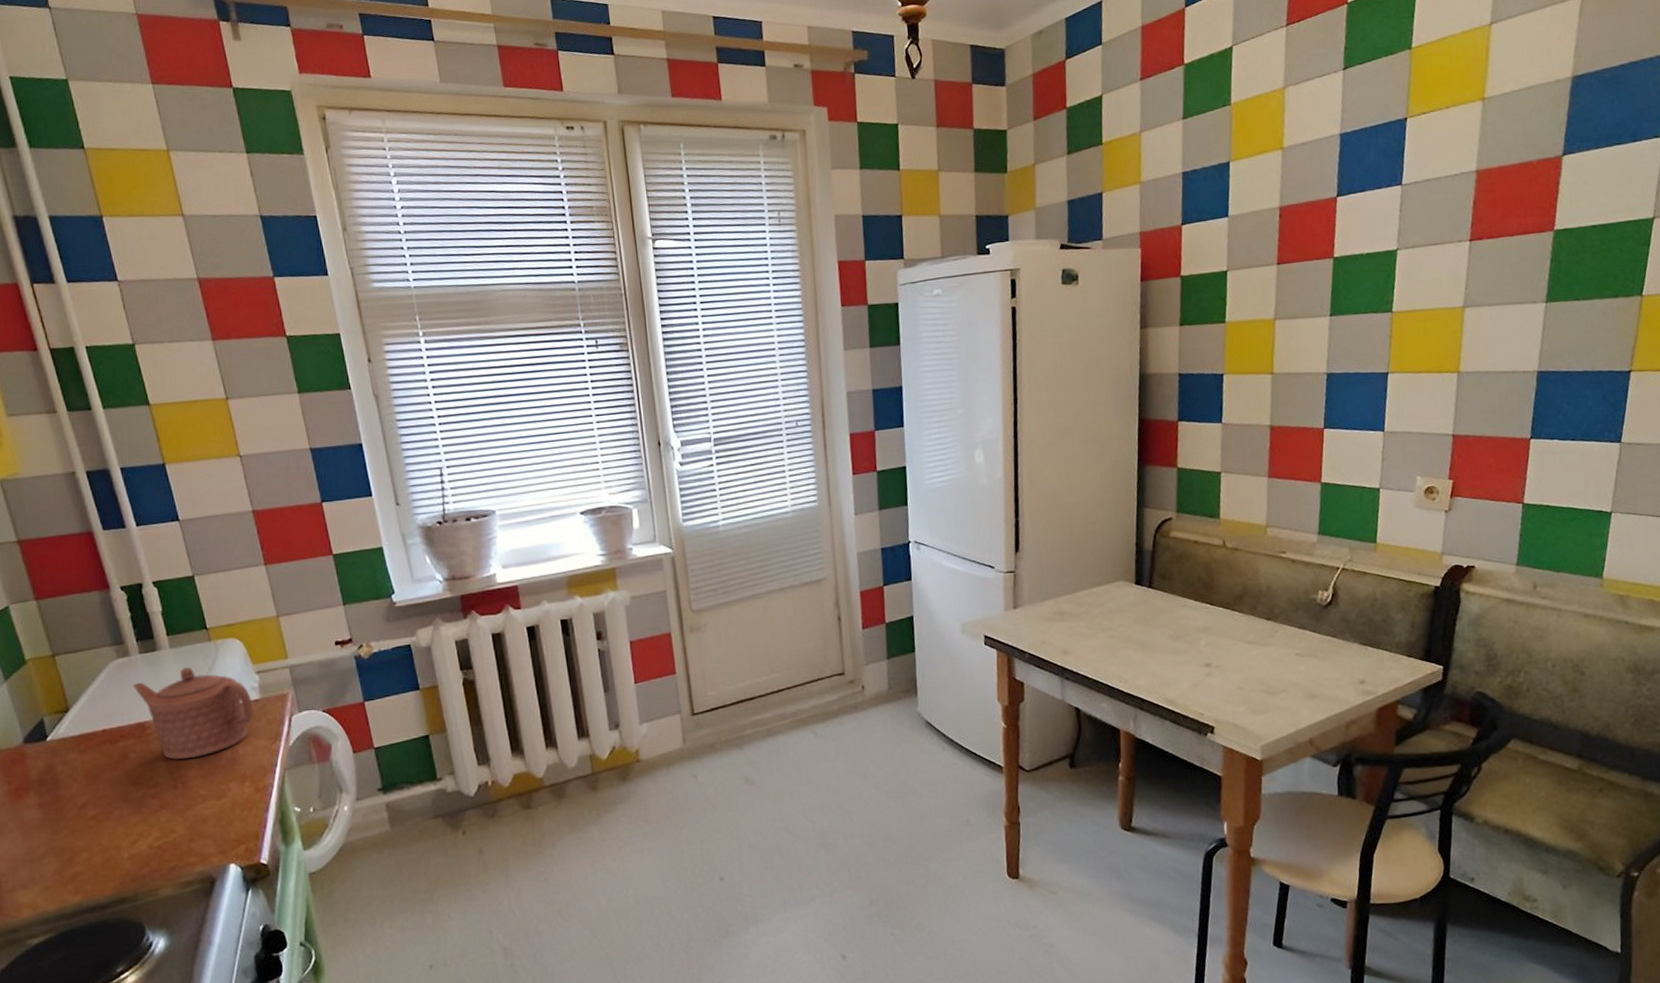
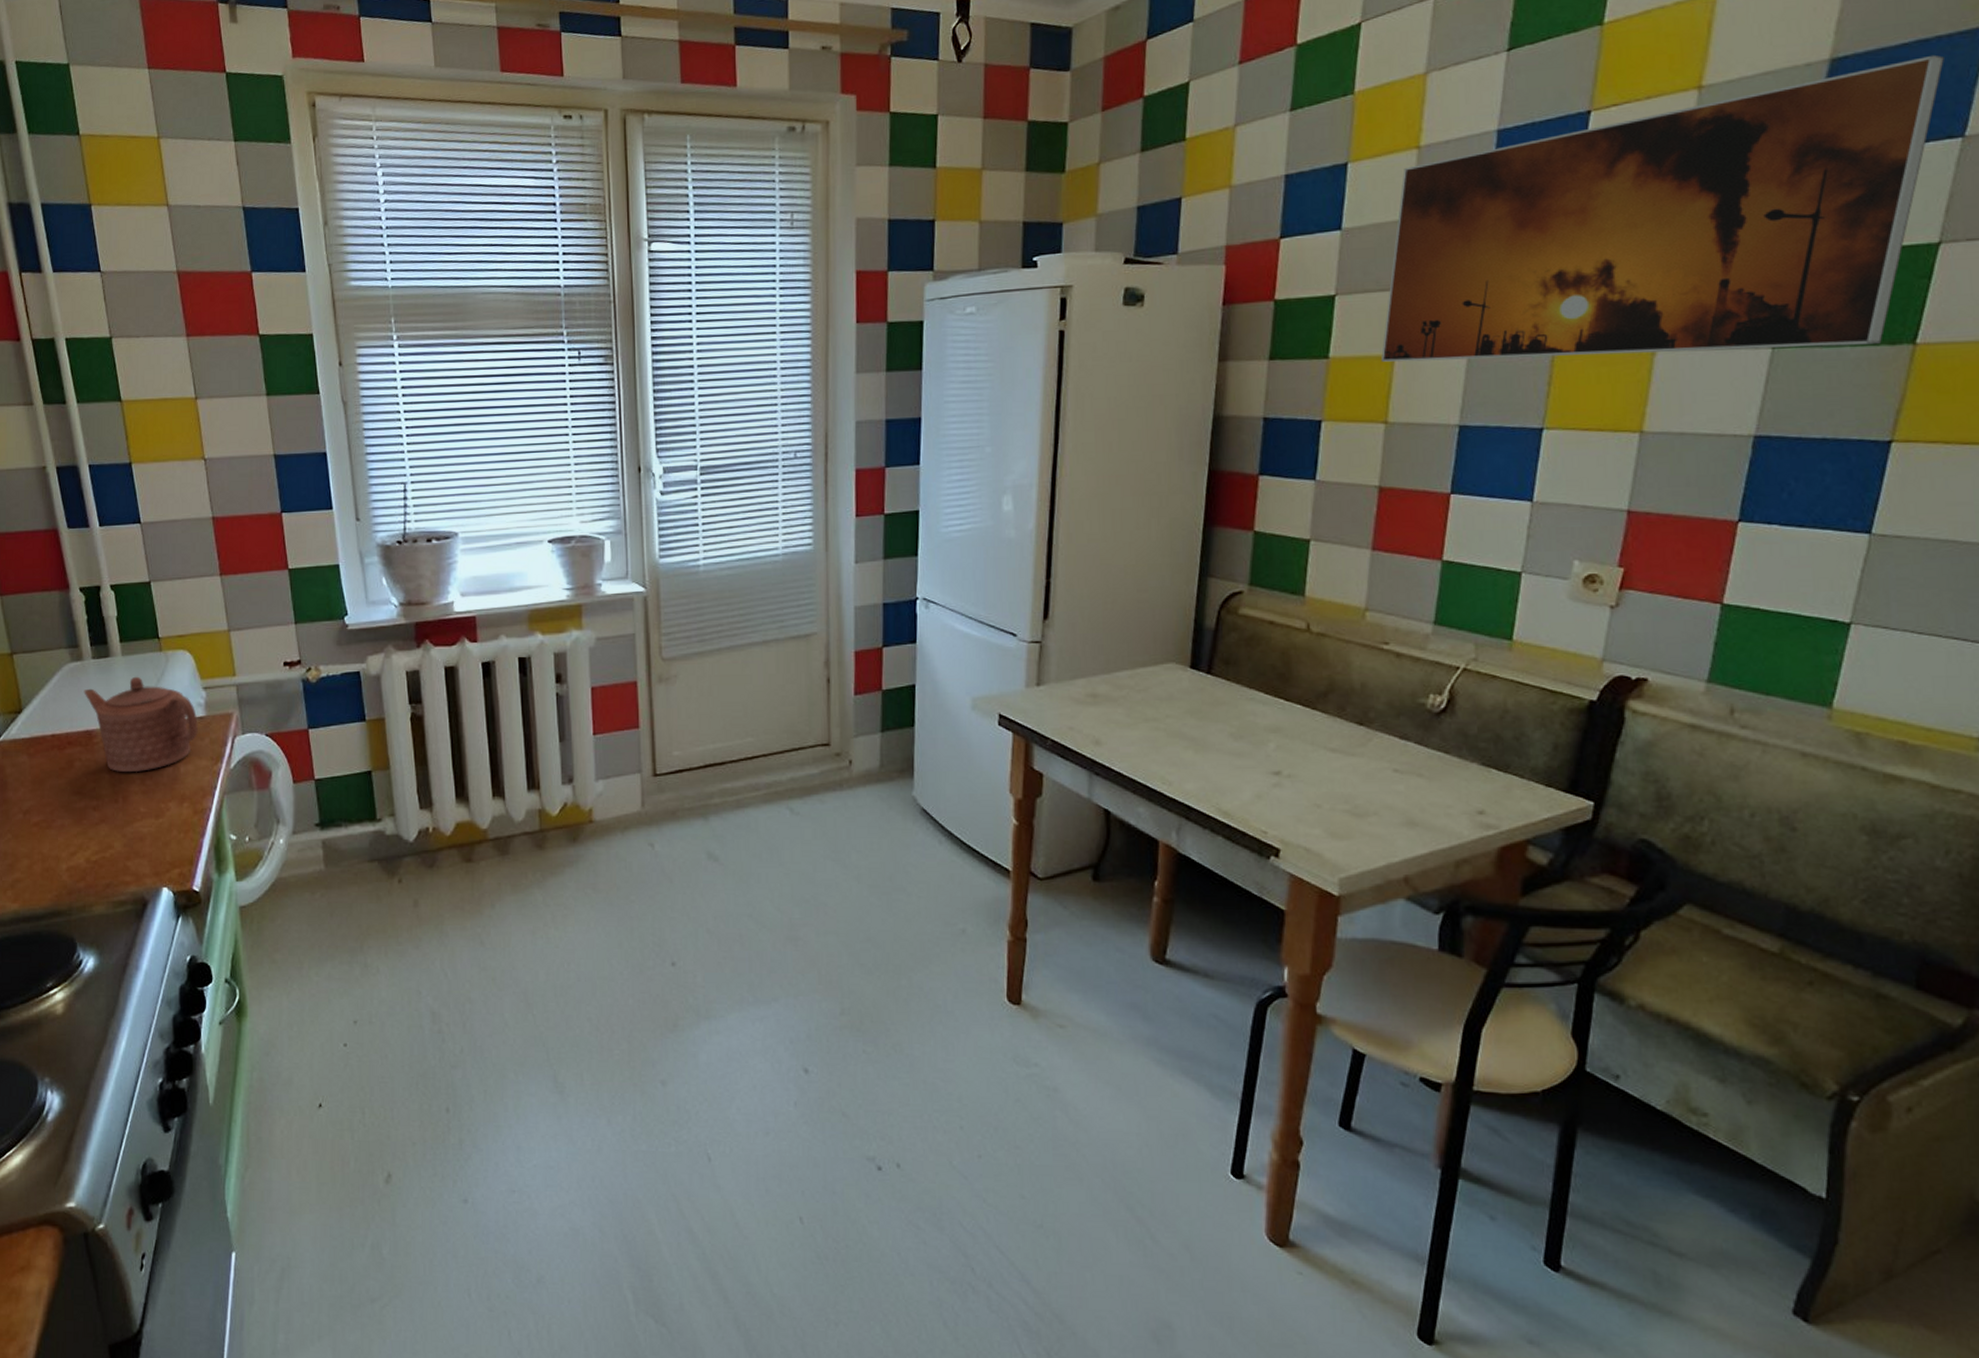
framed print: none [1265,73,1649,324] -> present [1380,54,1944,362]

